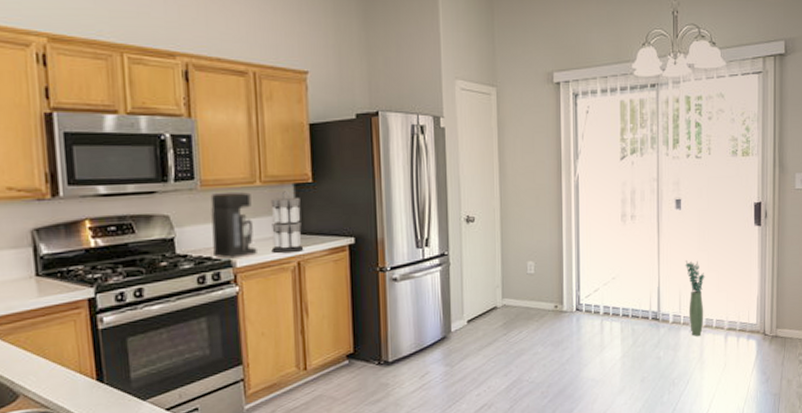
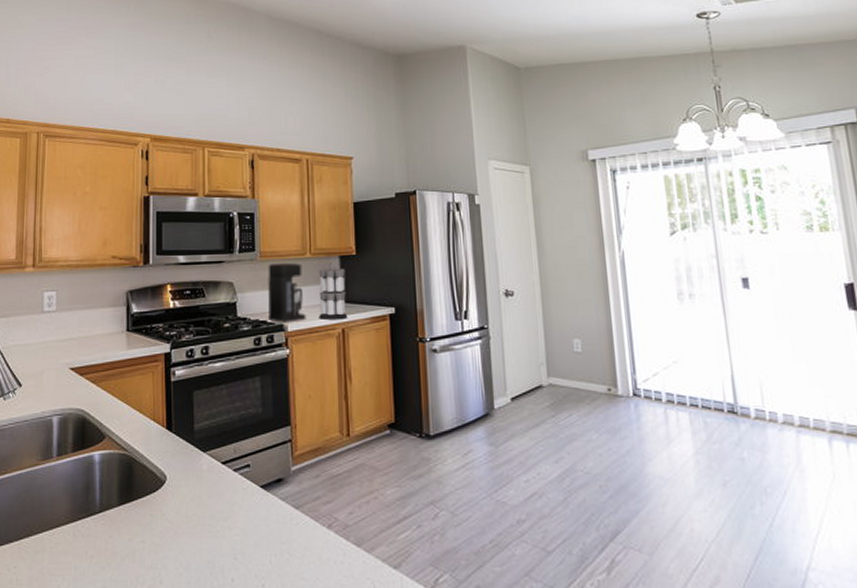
vase: present [685,261,705,336] -> none [763,347,797,437]

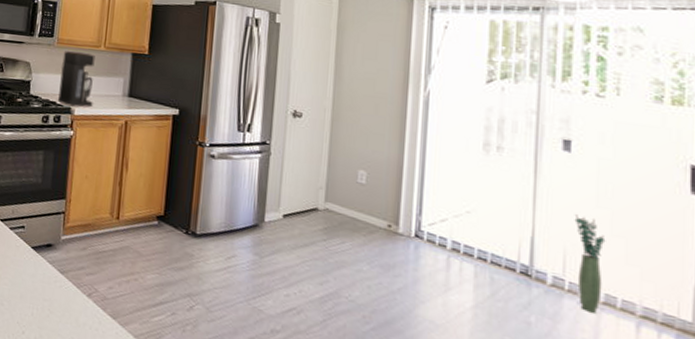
spice rack: present [319,261,348,321] -> none [105,57,136,113]
vase: none [763,347,797,437] -> present [574,215,606,313]

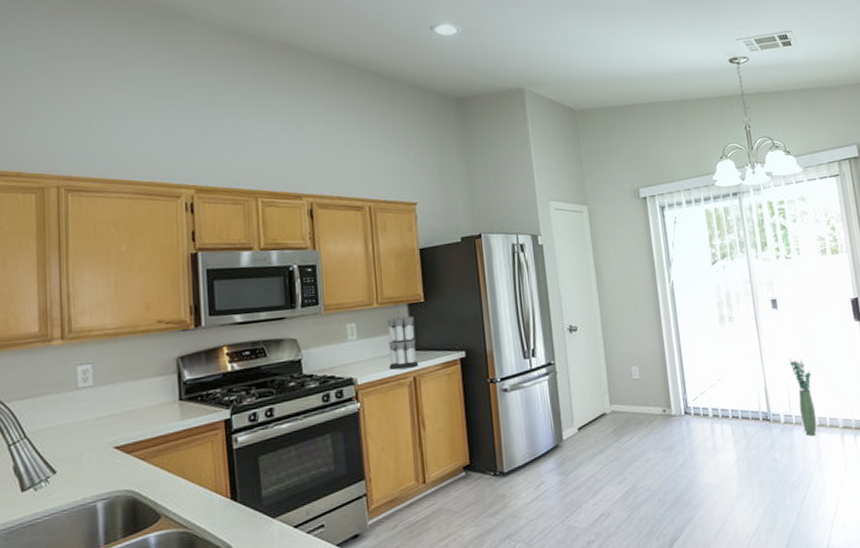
coffee maker: present [58,51,95,108] -> none [333,313,376,377]
spice rack: none [105,57,136,113] -> present [387,309,419,370]

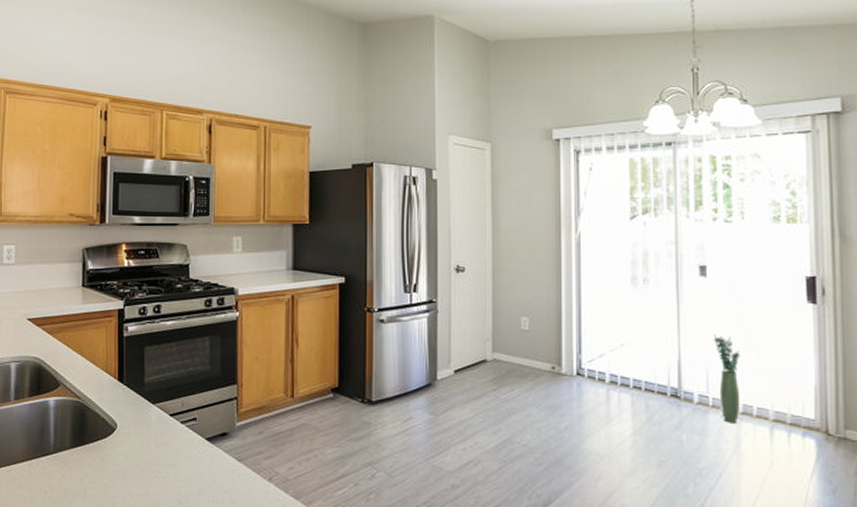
spice rack: present [387,309,419,370] -> none [269,229,298,287]

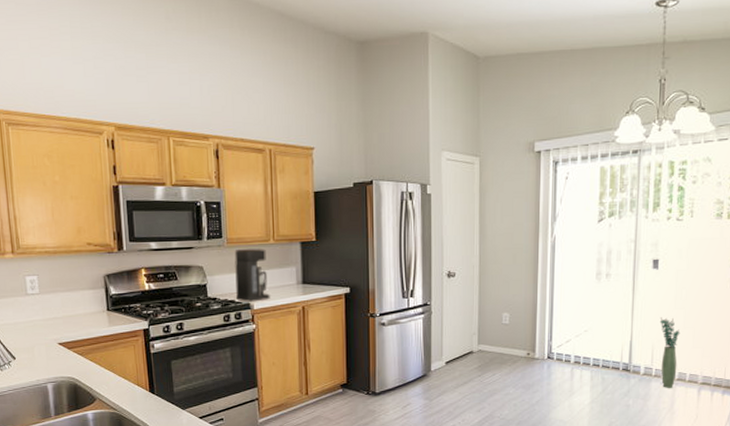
coffee maker: none [220,228,257,287] -> present [234,248,270,302]

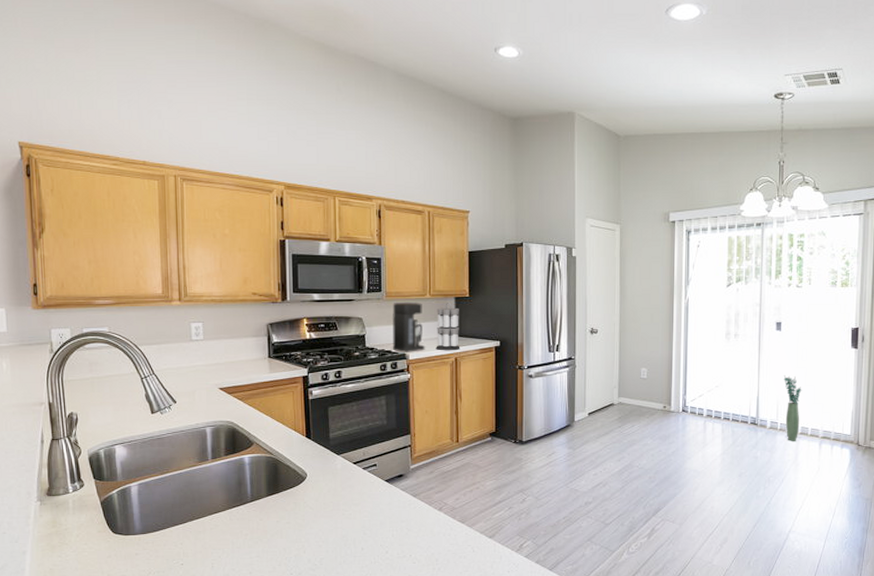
spice rack: none [281,247,308,300] -> present [436,301,460,351]

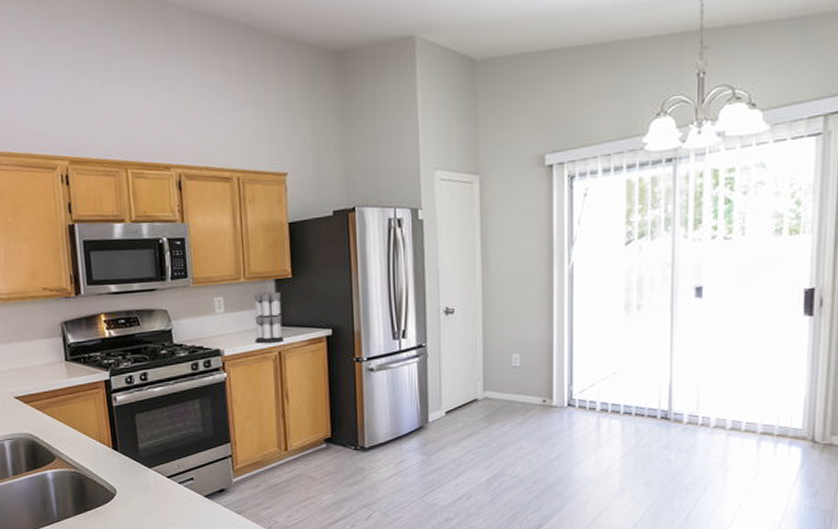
coffee maker: present [393,302,425,352] -> none [201,287,242,348]
vase: present [783,375,802,441] -> none [706,355,733,439]

